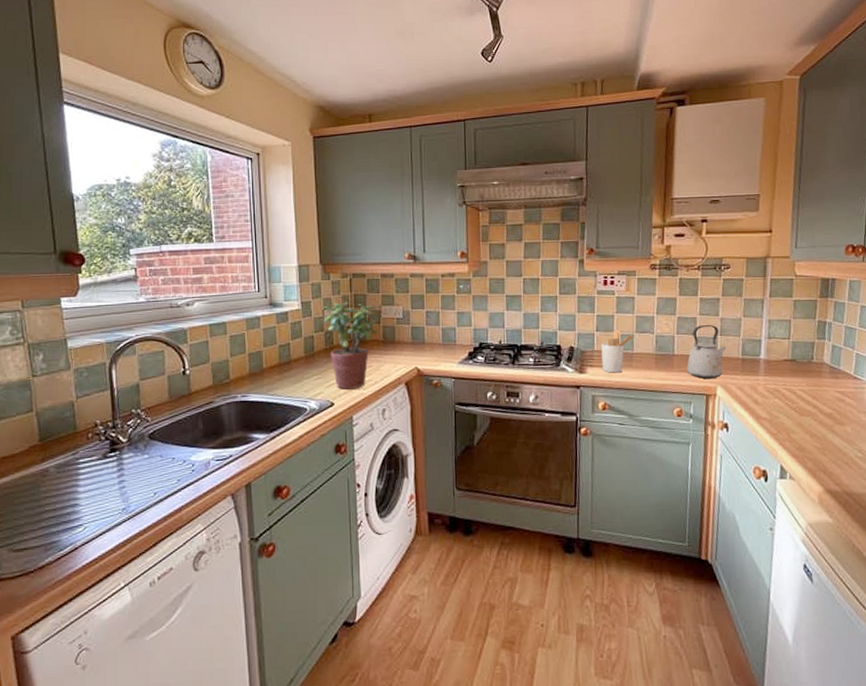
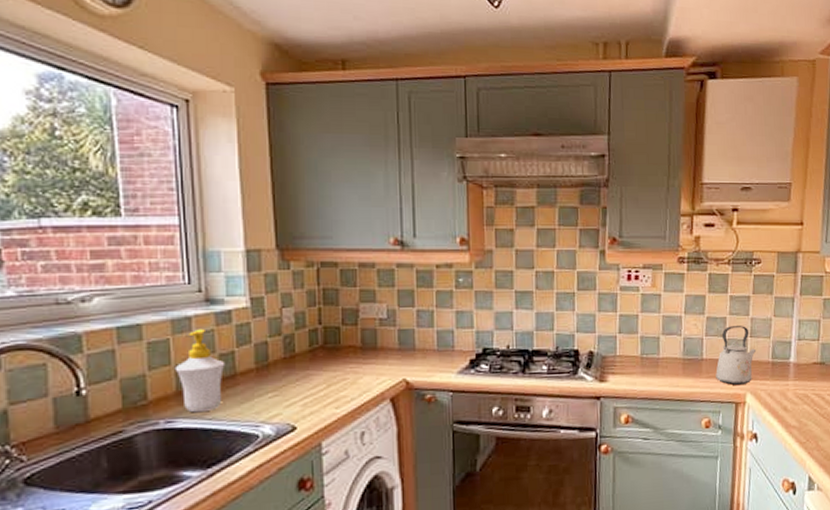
soap bottle: none [248,326,283,390] -> present [174,328,225,413]
potted plant: present [323,302,379,390] -> none [280,298,357,409]
utensil holder: present [601,329,636,373] -> none [624,331,662,381]

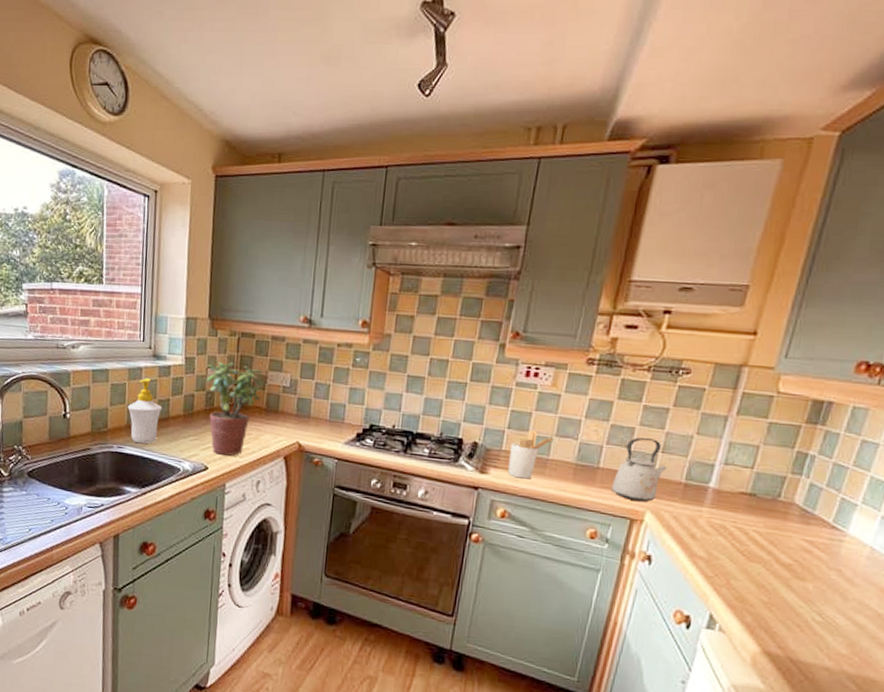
potted plant: none [280,298,357,409] -> present [206,362,264,456]
utensil holder: none [624,331,662,381] -> present [508,429,555,479]

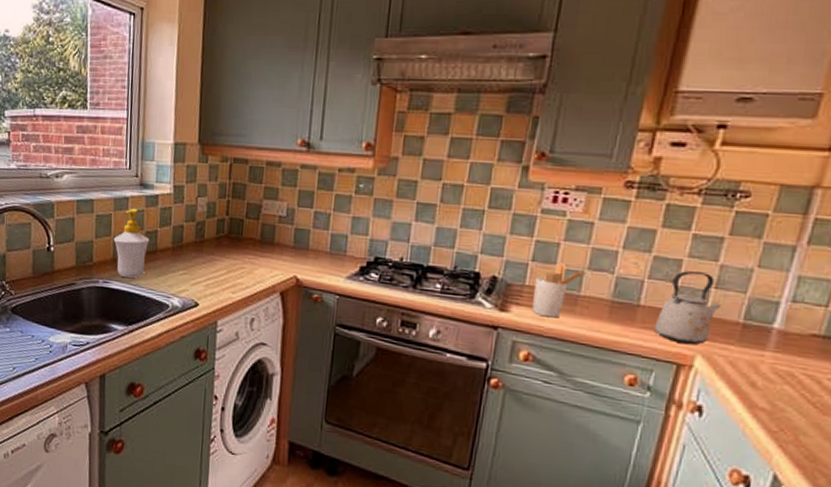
potted plant: present [206,362,264,456] -> none [196,190,258,292]

